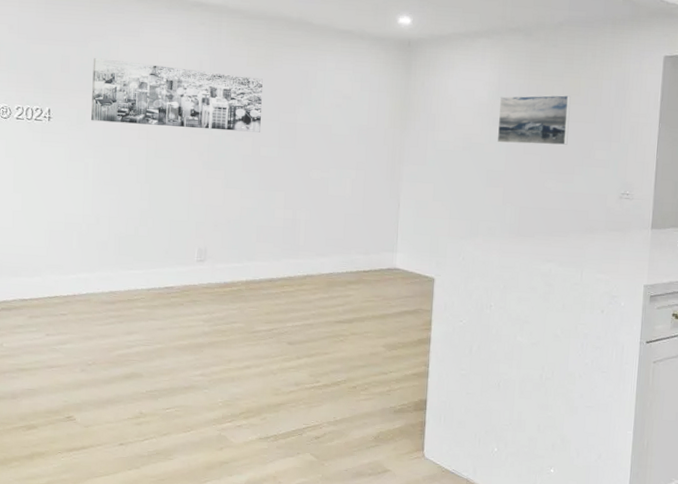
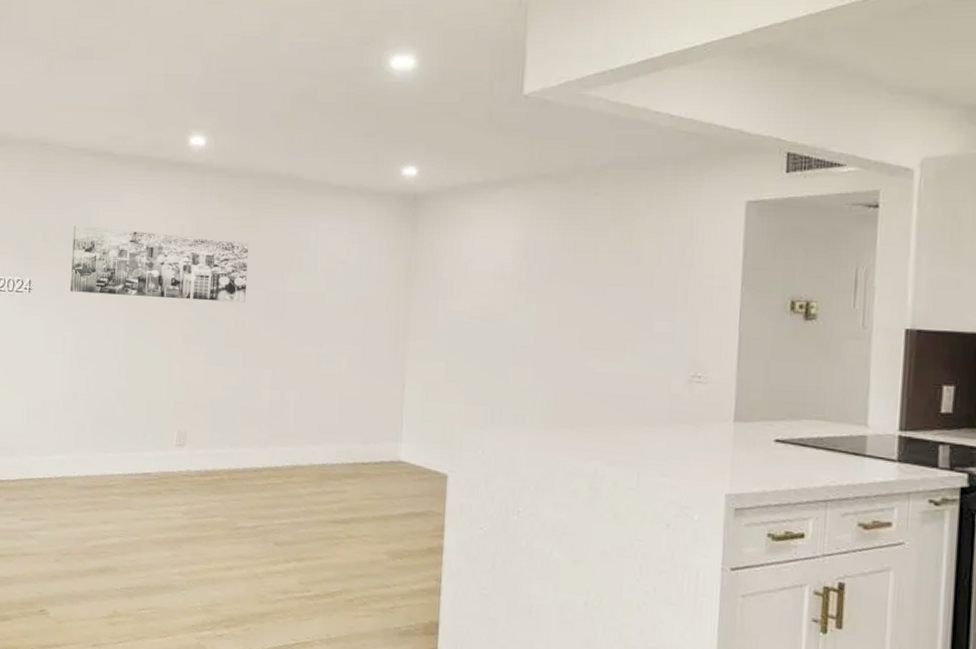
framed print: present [497,95,571,145] -> none [524,253,620,315]

